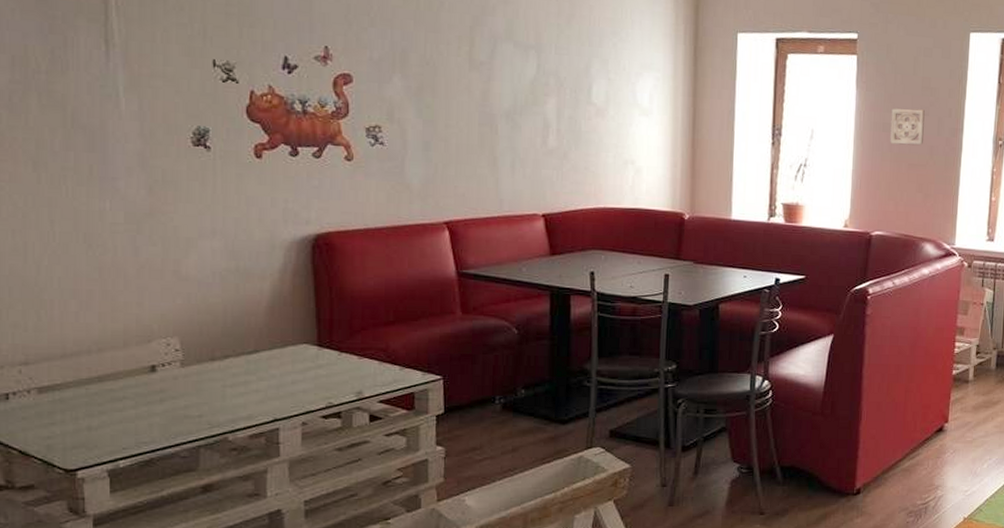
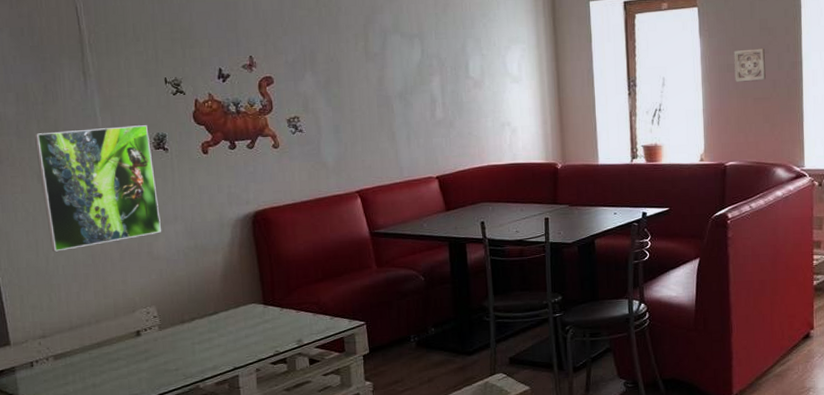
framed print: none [33,109,195,260] -> present [35,125,162,252]

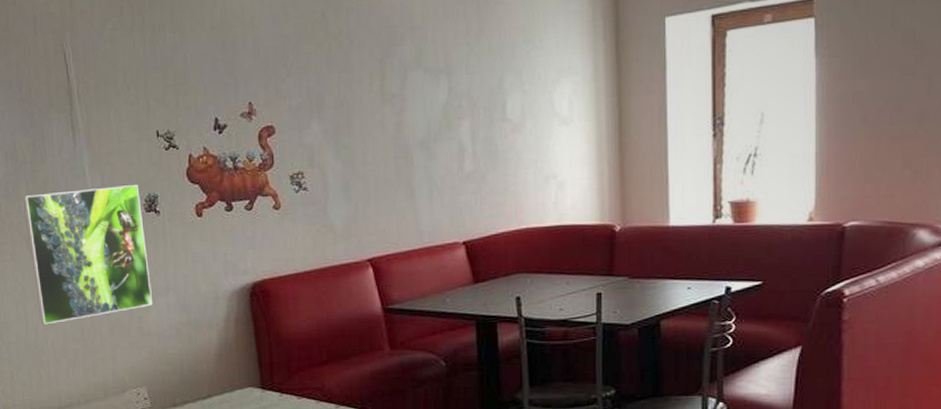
wall ornament: present [734,48,766,82] -> none [863,69,909,116]

